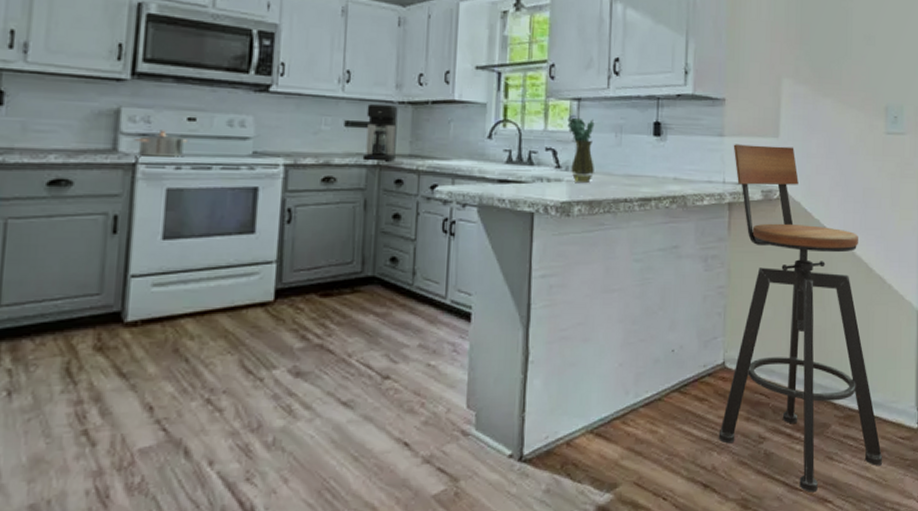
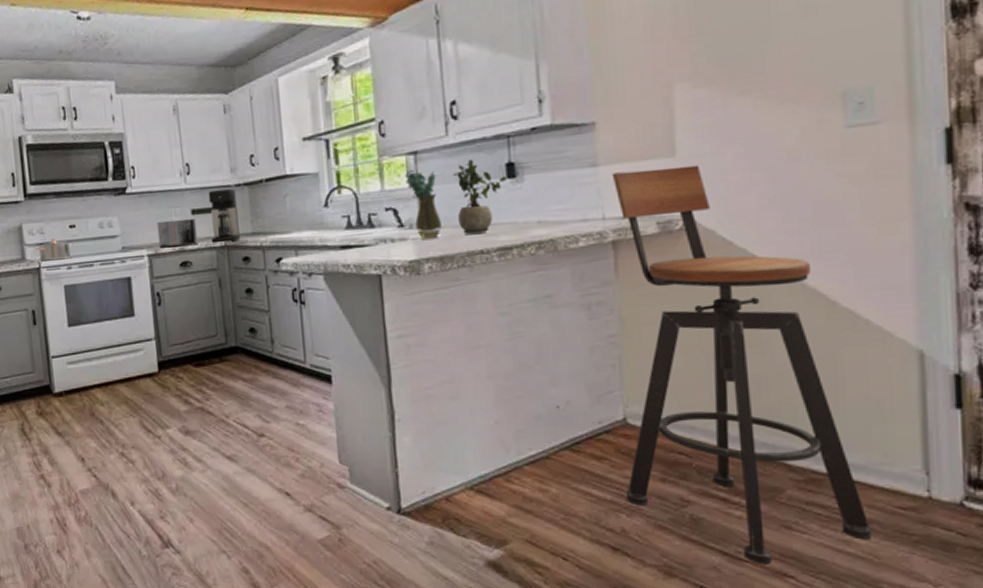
toaster: none [299,128,349,160] -> present [156,218,198,248]
potted plant: none [608,113,654,184] -> present [452,158,508,235]

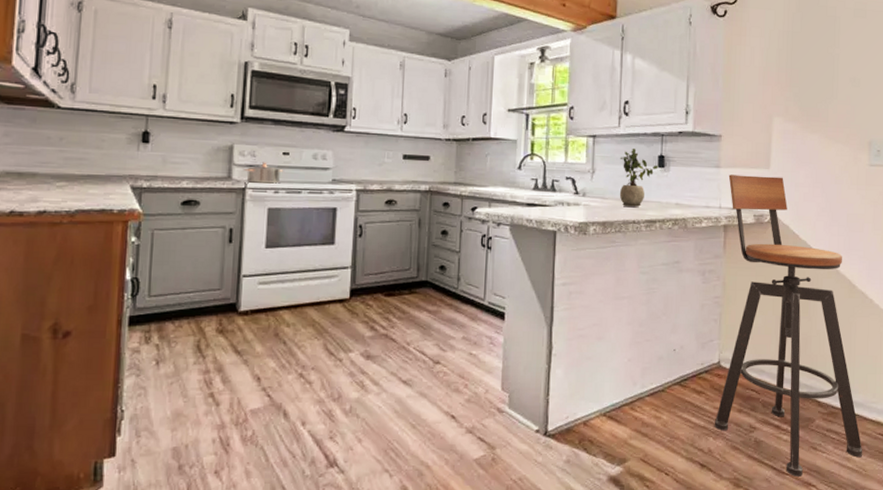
toaster: present [156,218,198,248] -> none [368,161,406,187]
coffee maker: present [208,189,241,244] -> none [417,141,445,188]
vase: present [405,169,442,239] -> none [584,149,607,207]

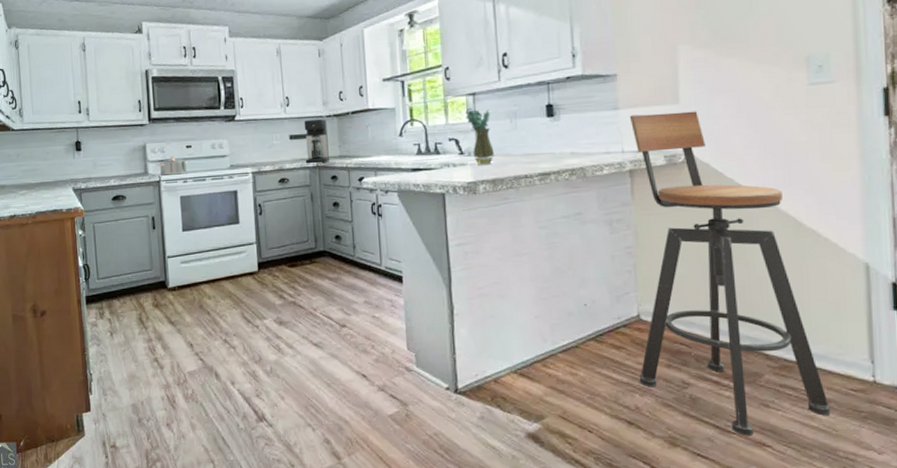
coffee maker: none [417,141,445,188] -> present [304,119,330,164]
vase: none [584,149,607,207] -> present [465,107,494,165]
potted plant: present [619,147,659,208] -> none [503,100,547,162]

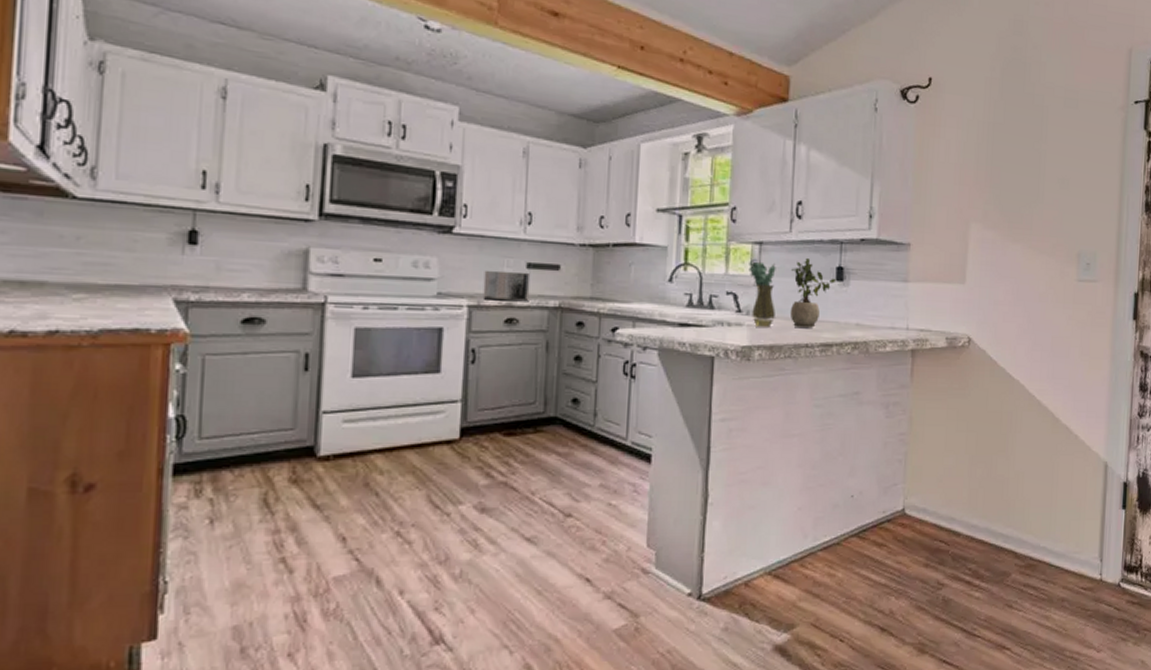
cooking pot: present [156,156,189,176] -> none [321,270,376,298]
toaster: none [260,142,294,167] -> present [483,270,531,302]
coffee maker: present [304,119,330,164] -> none [544,246,579,304]
potted plant: none [503,100,547,162] -> present [789,257,837,329]
bar stool: present [629,111,831,436] -> none [896,290,1064,639]

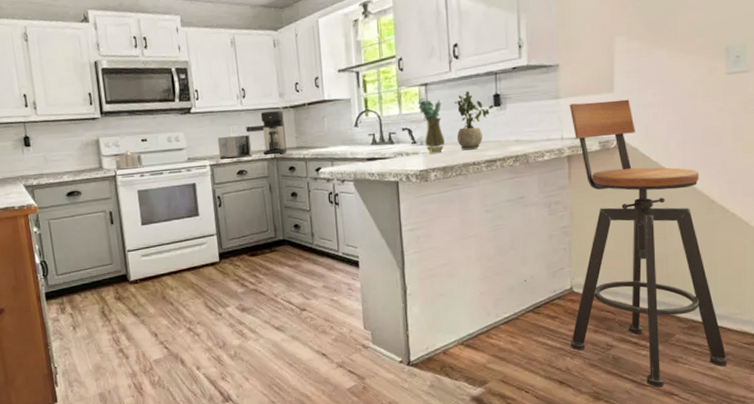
cooking pot: none [321,270,376,298] -> present [110,150,145,170]
coffee maker: none [544,246,579,304] -> present [260,111,288,156]
bar stool: none [896,290,1064,639] -> present [569,99,728,388]

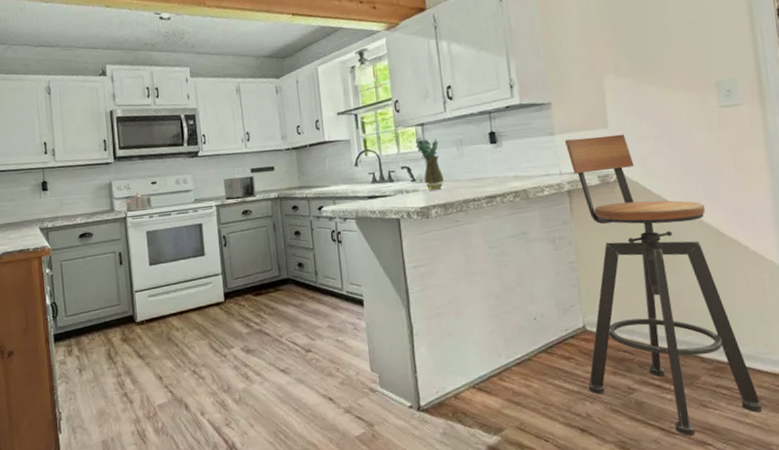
coffee maker: present [260,111,288,156] -> none [264,152,291,196]
potted plant: present [454,90,494,150] -> none [450,129,491,187]

